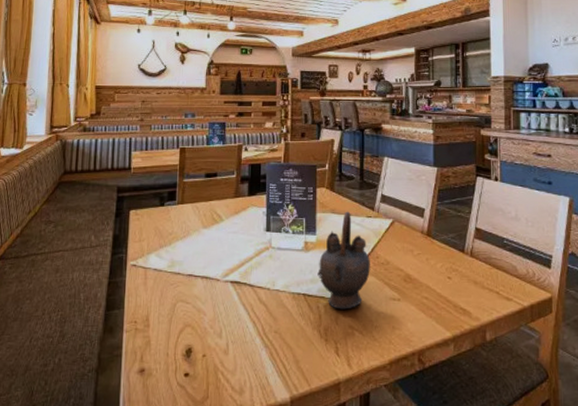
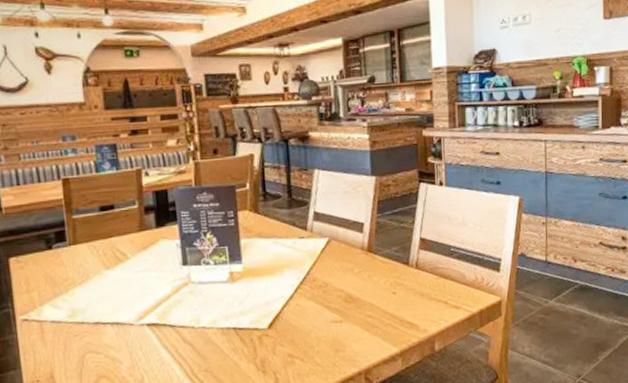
teapot: present [317,211,370,310] -> none [248,234,307,339]

